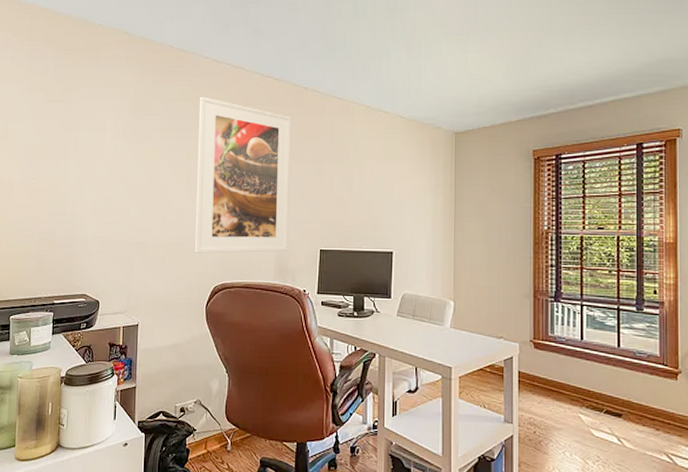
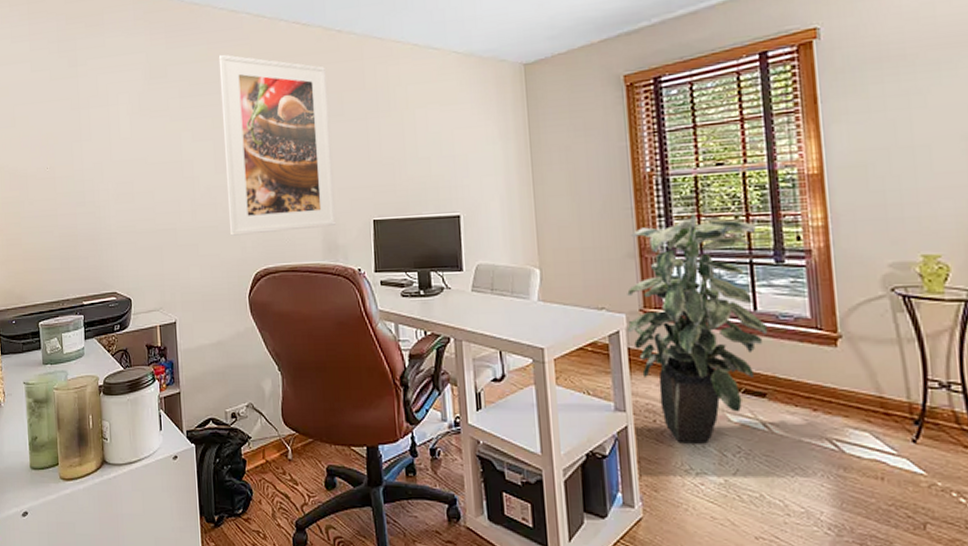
indoor plant: none [519,260,627,453] -> present [626,207,768,444]

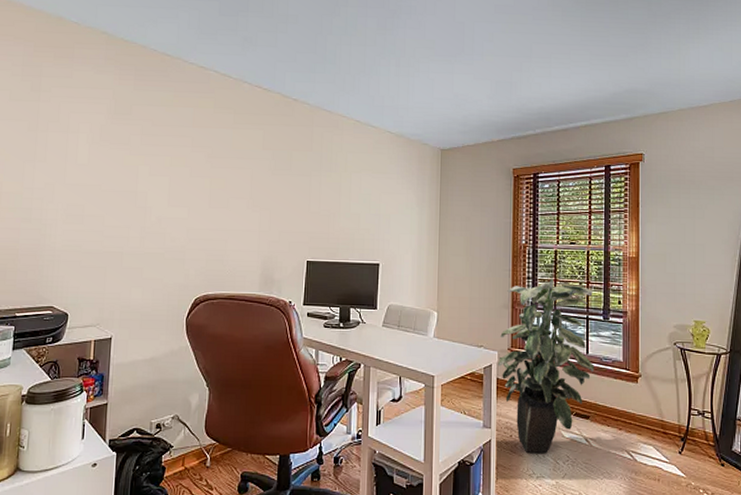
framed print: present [218,54,337,236] -> none [175,103,280,264]

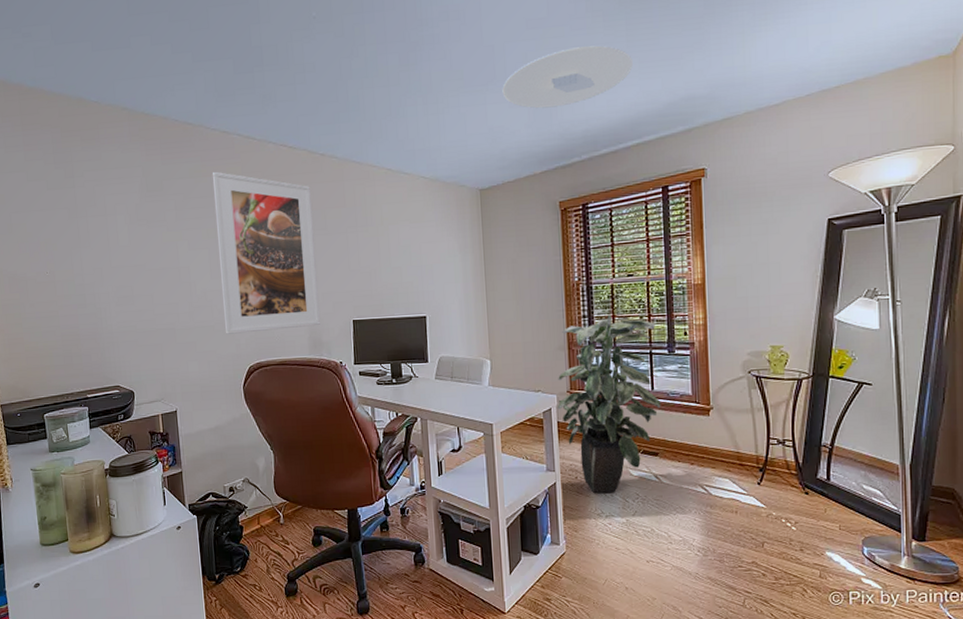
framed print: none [175,103,280,264] -> present [212,171,321,334]
ceiling light: none [469,34,585,84] -> present [502,45,633,109]

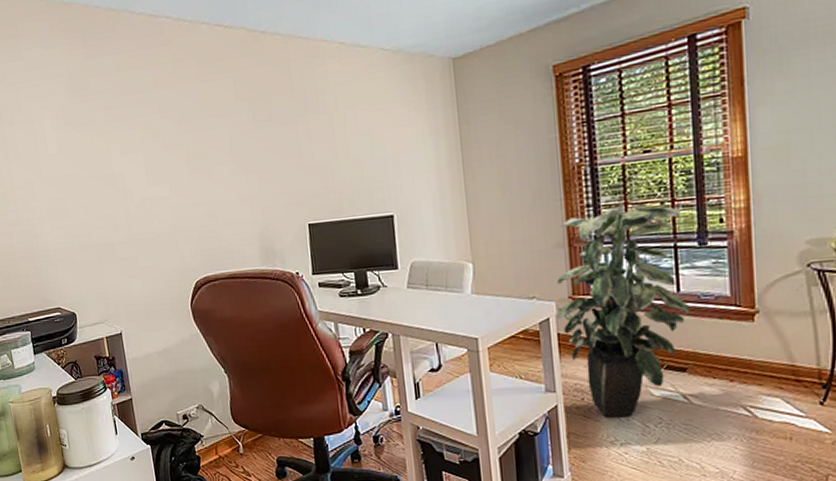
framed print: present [212,171,321,334] -> none [141,62,272,247]

